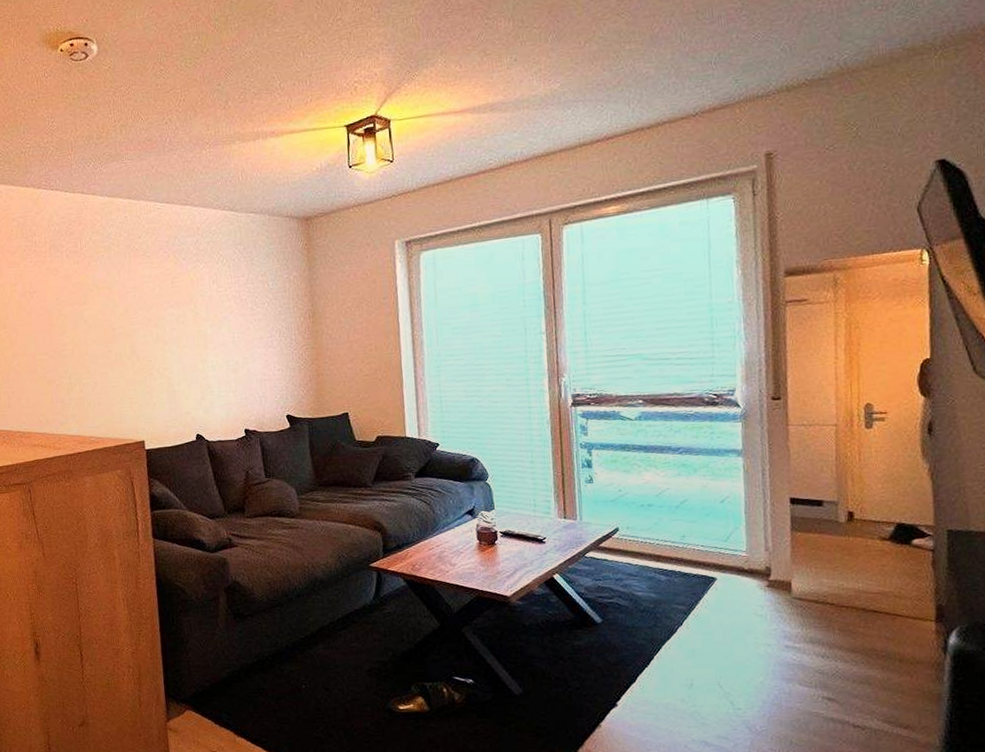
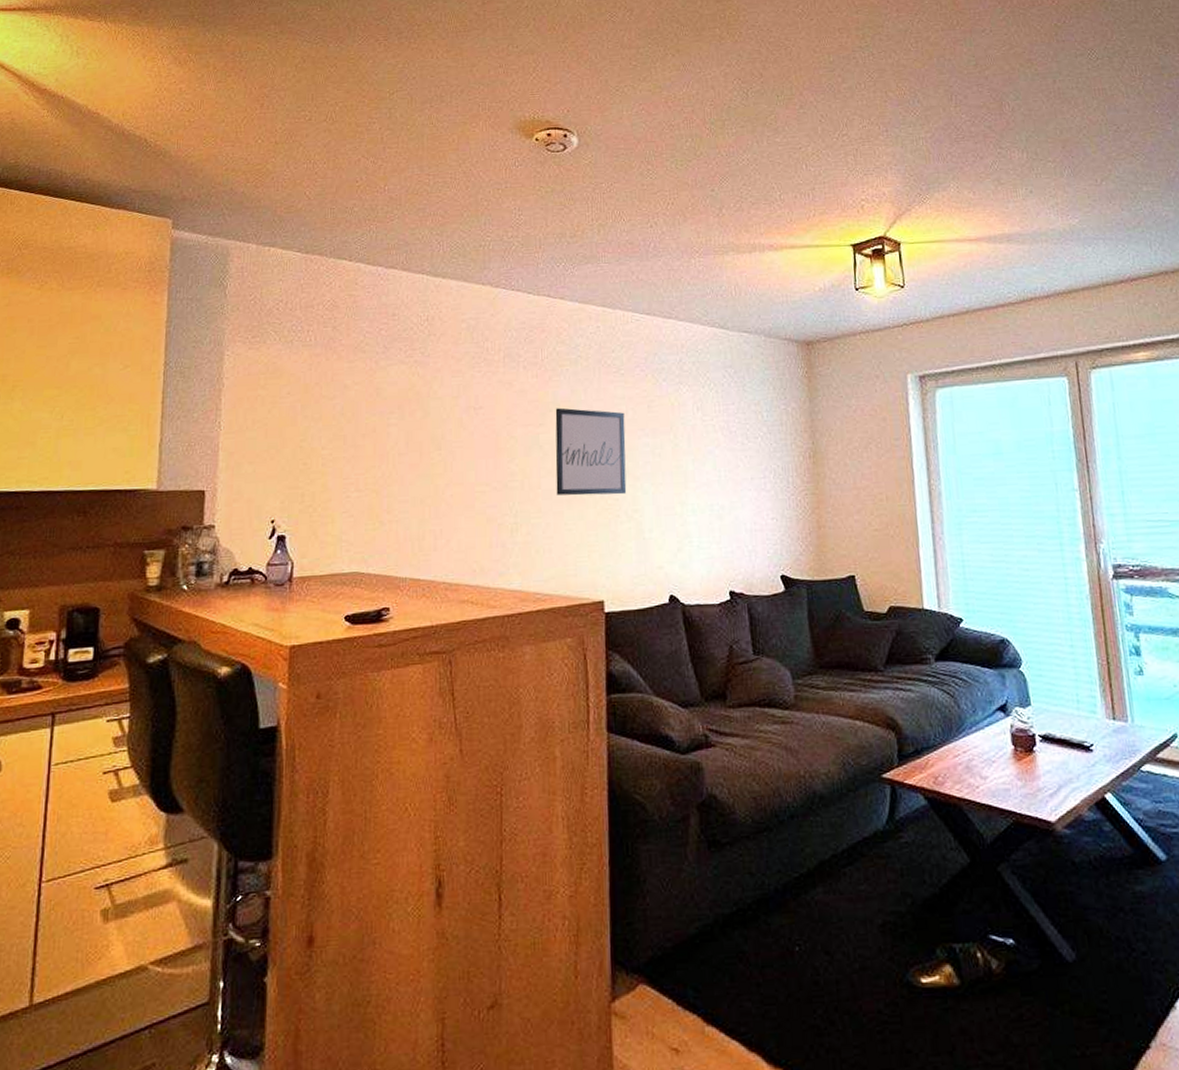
wall art: none [95,288,158,360] -> present [555,407,627,496]

